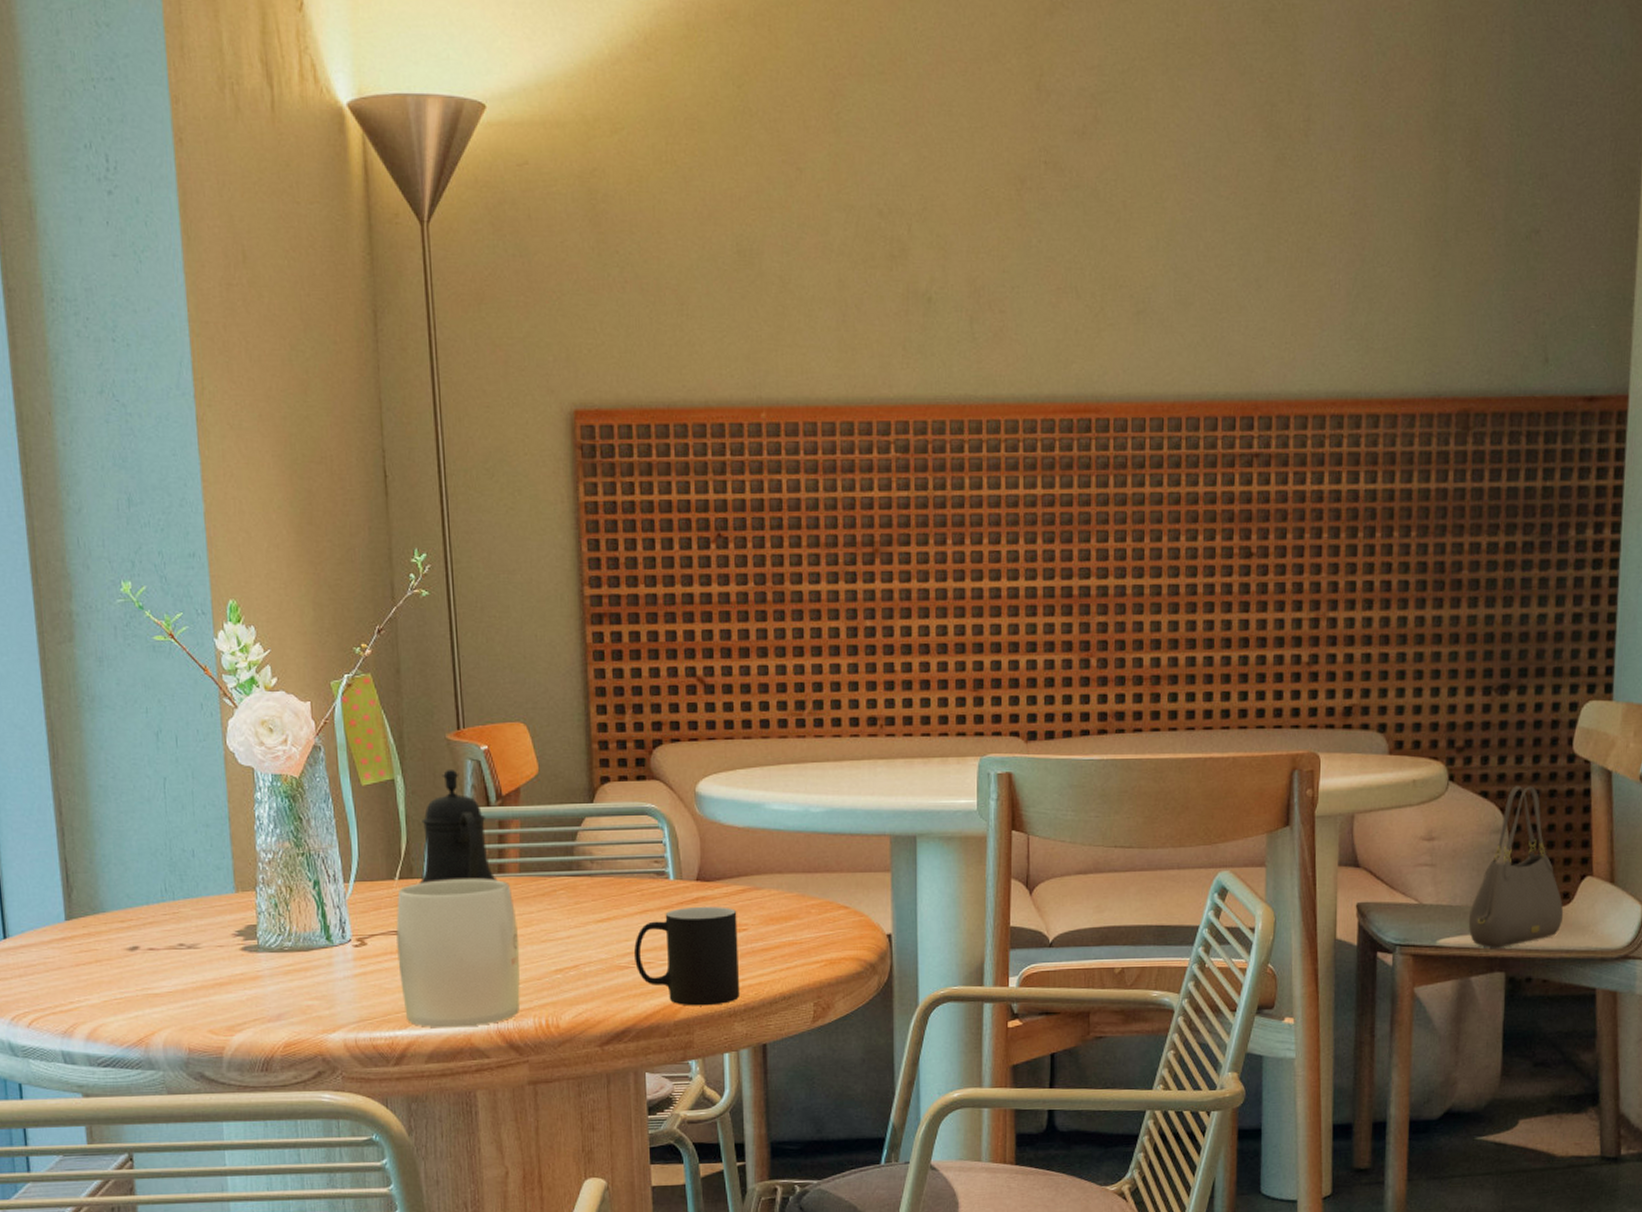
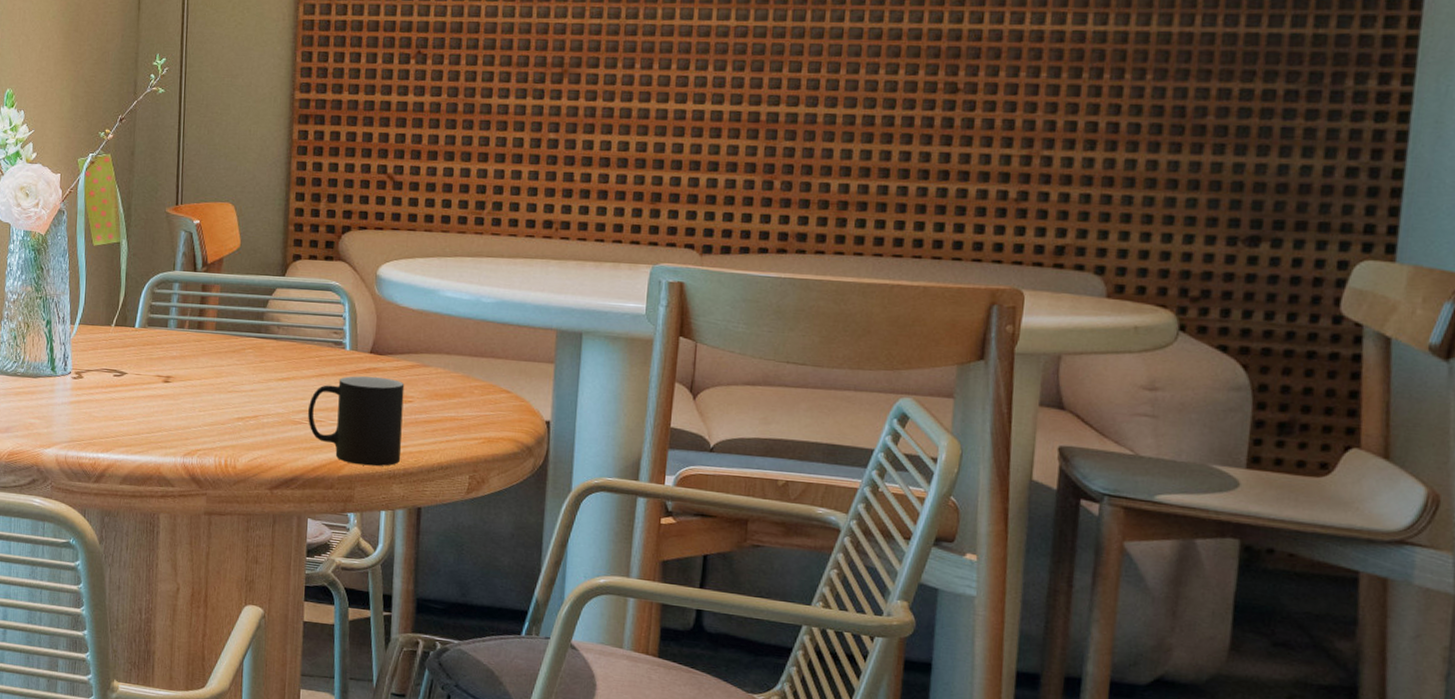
mug: present [396,879,520,1028] -> none [106,330,210,458]
coffeepot: present [419,768,498,885] -> none [131,237,197,336]
handbag: present [1468,786,1564,948] -> none [1195,343,1320,513]

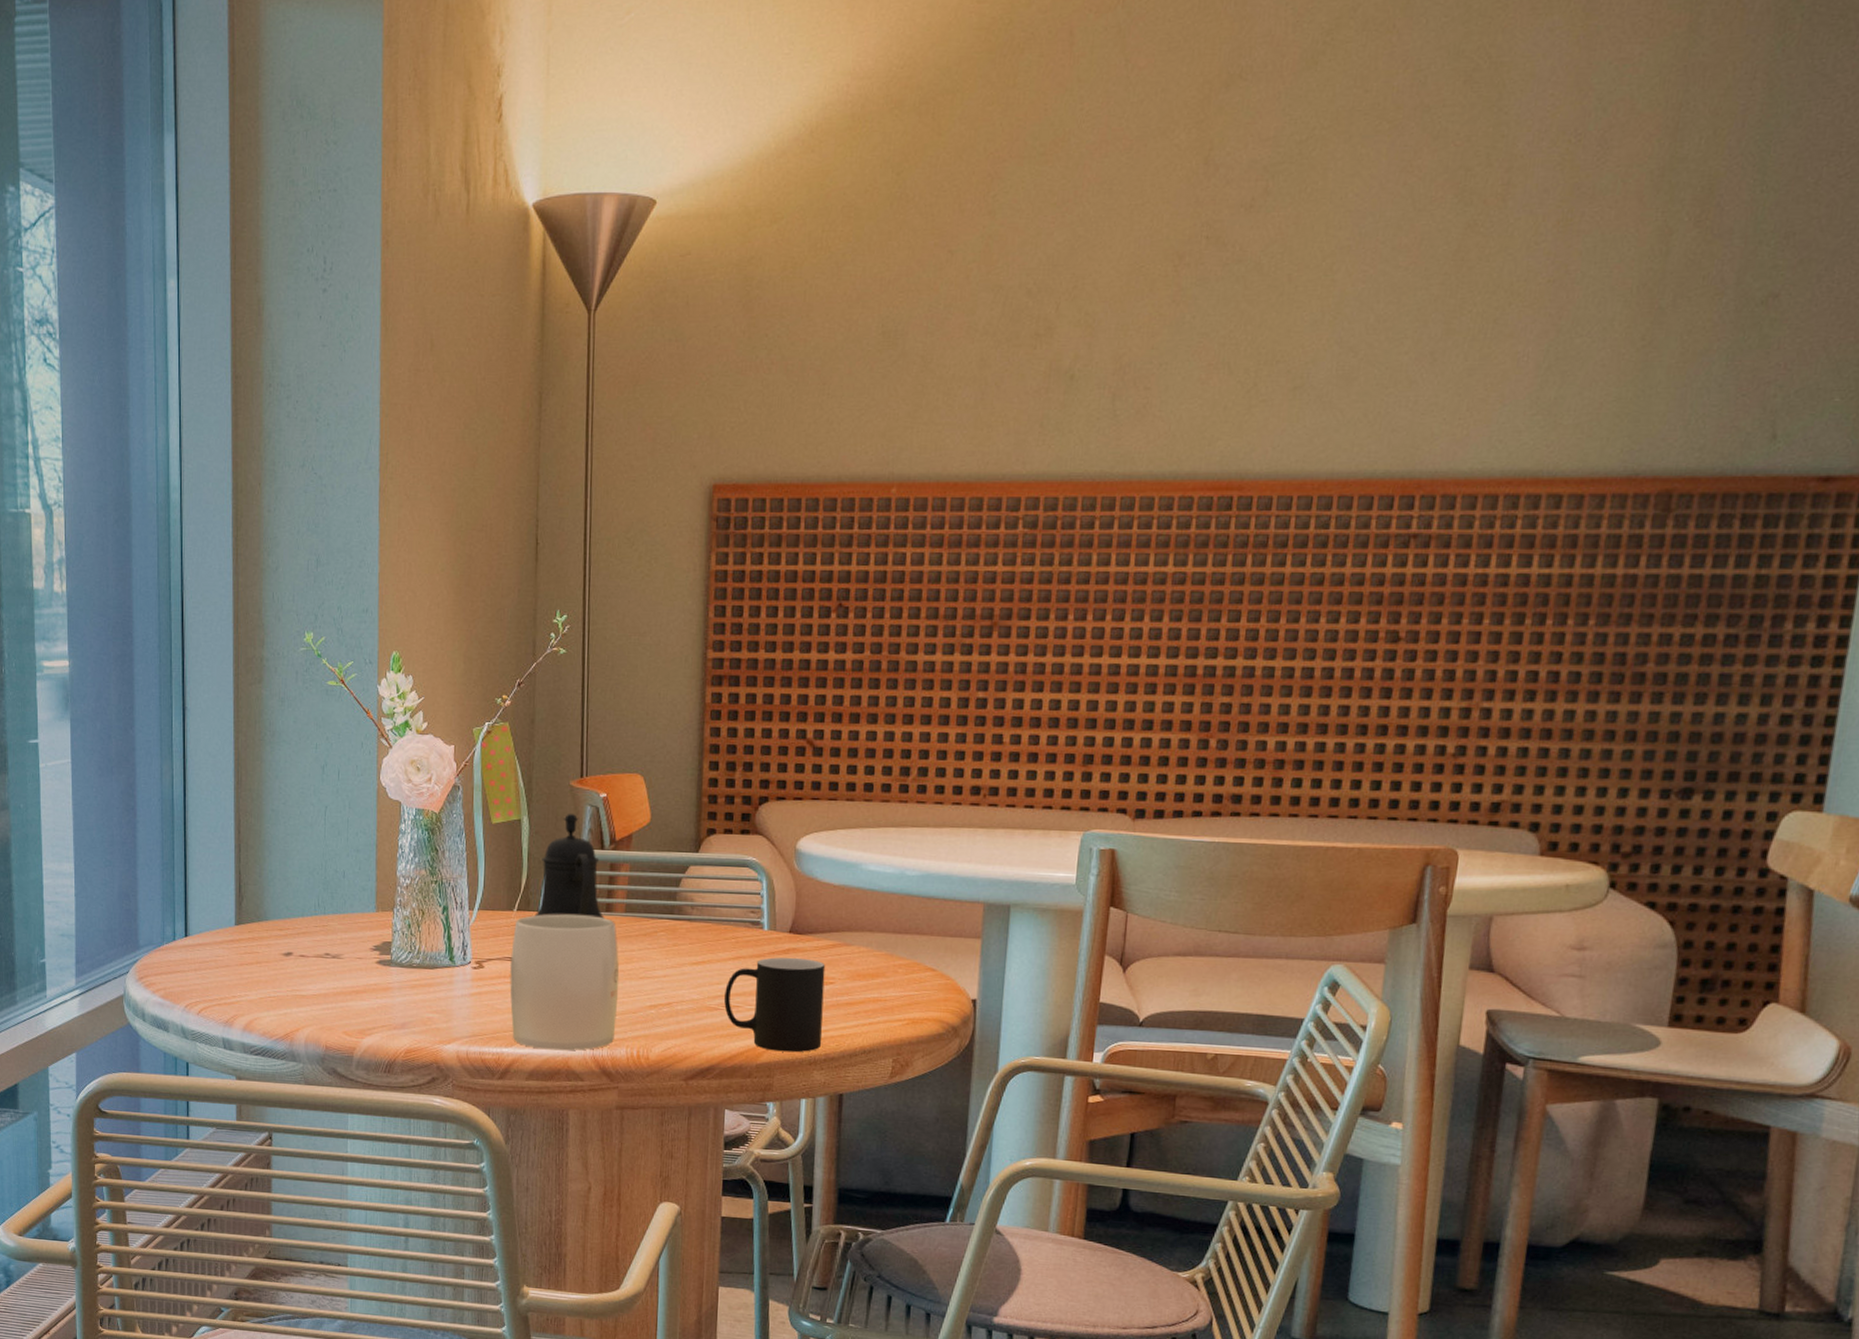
mug: none [106,330,210,458] -> present [510,914,620,1051]
coffeepot: none [131,237,197,336] -> present [534,813,605,919]

